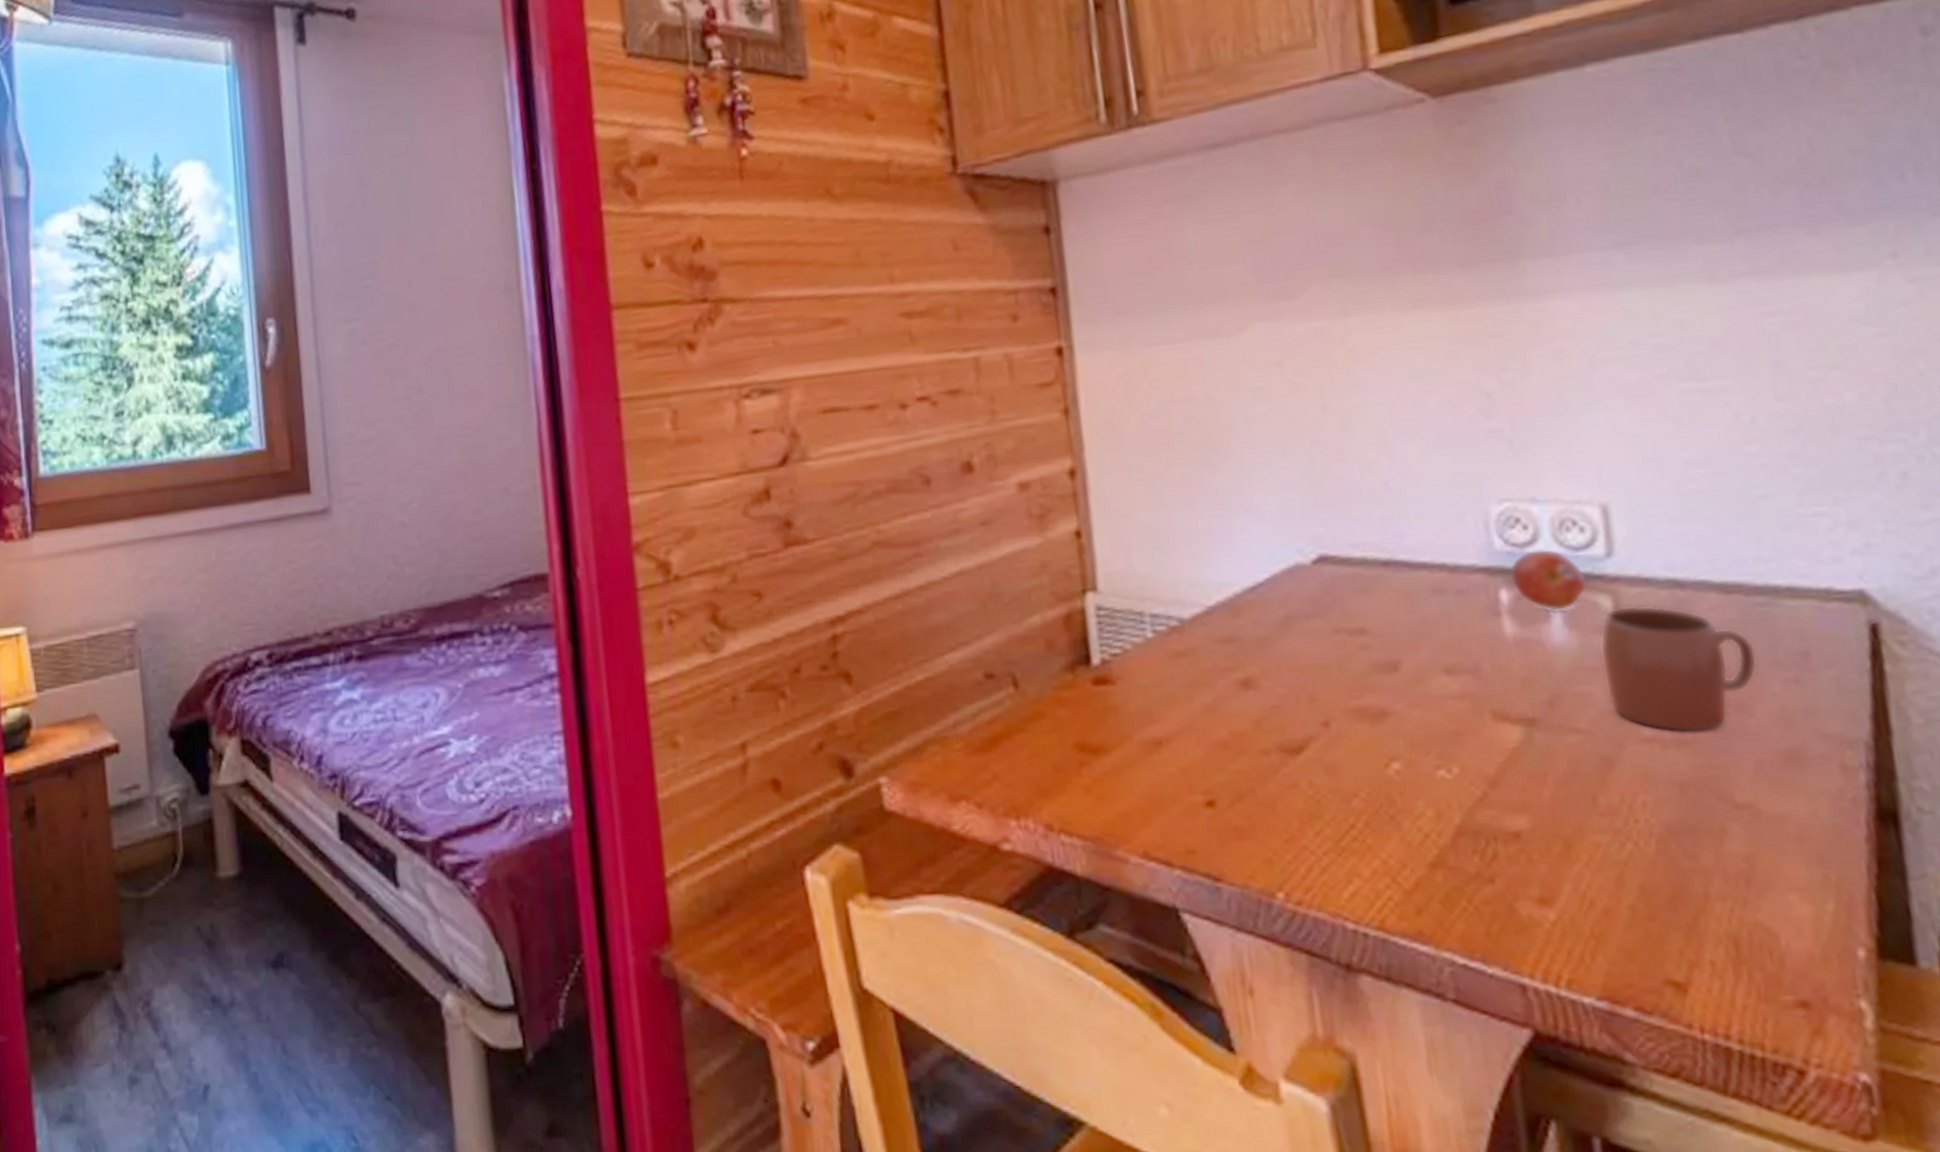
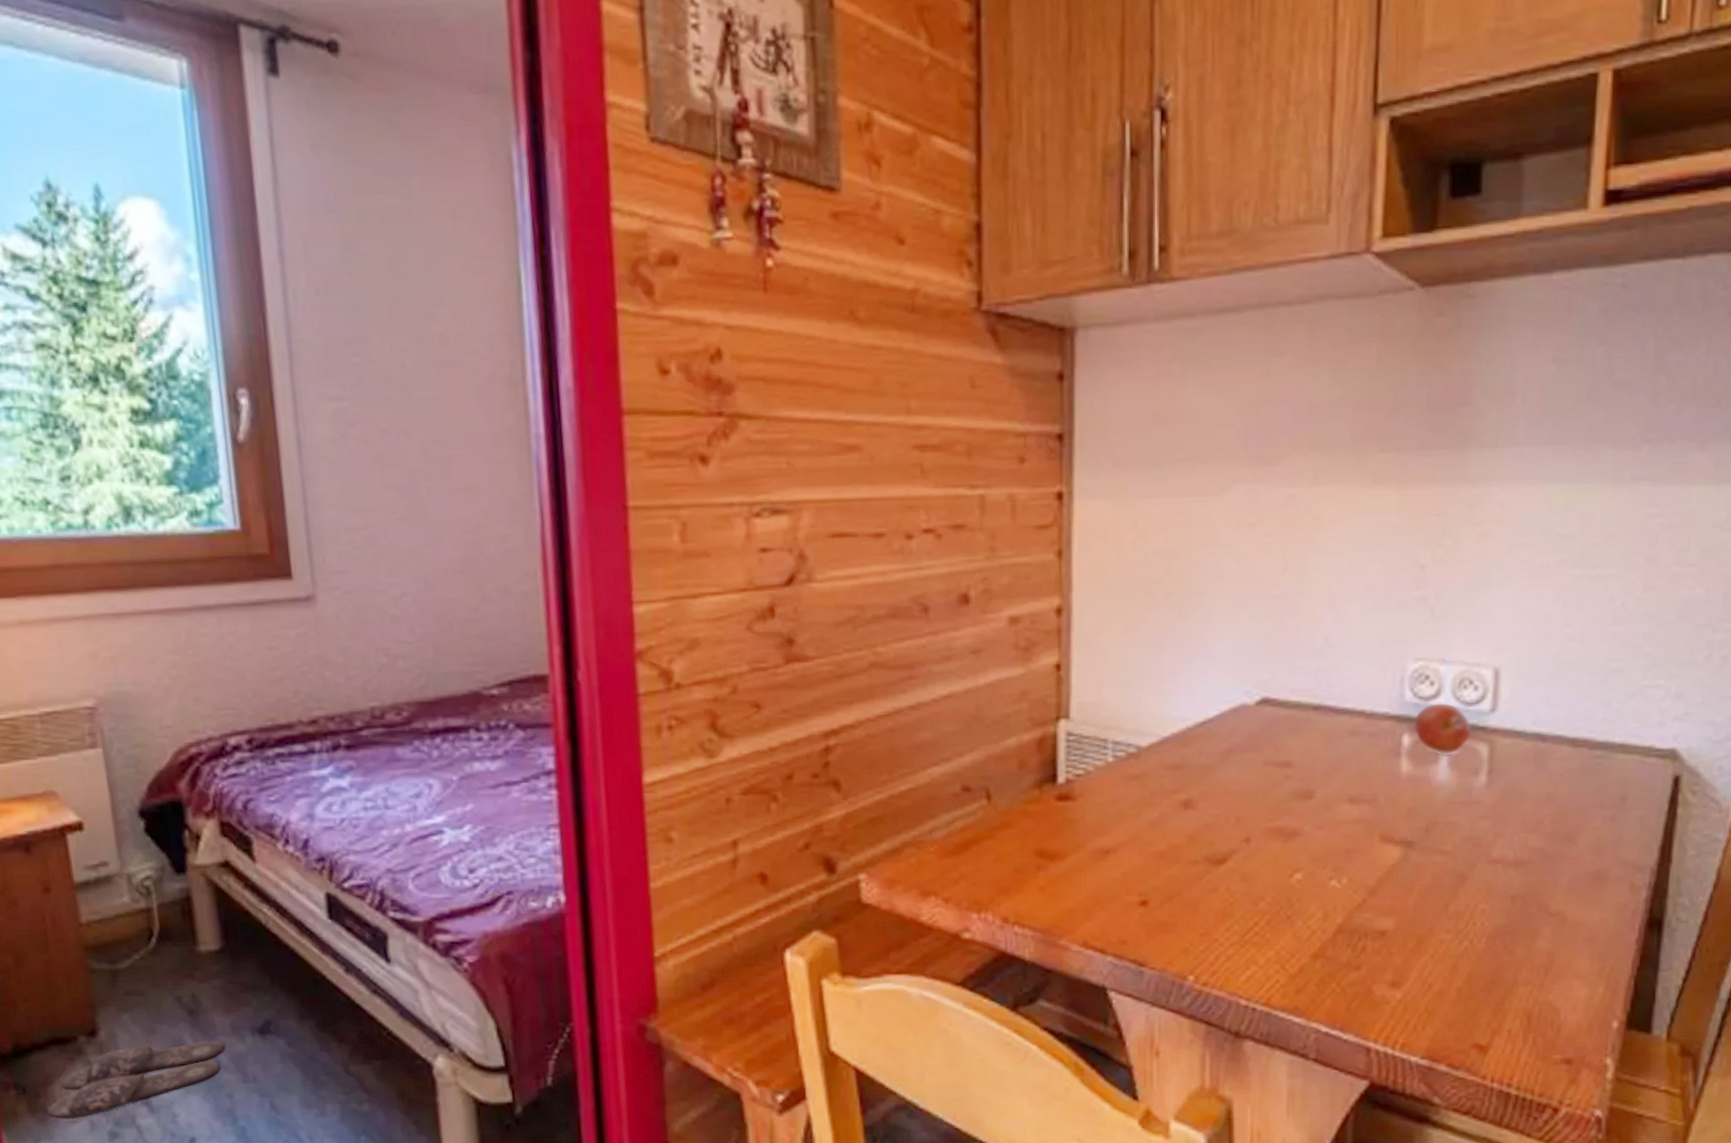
slippers: none [73,974,239,1061] -> present [46,1040,224,1119]
mug: present [1599,605,1758,733] -> none [1471,752,1588,856]

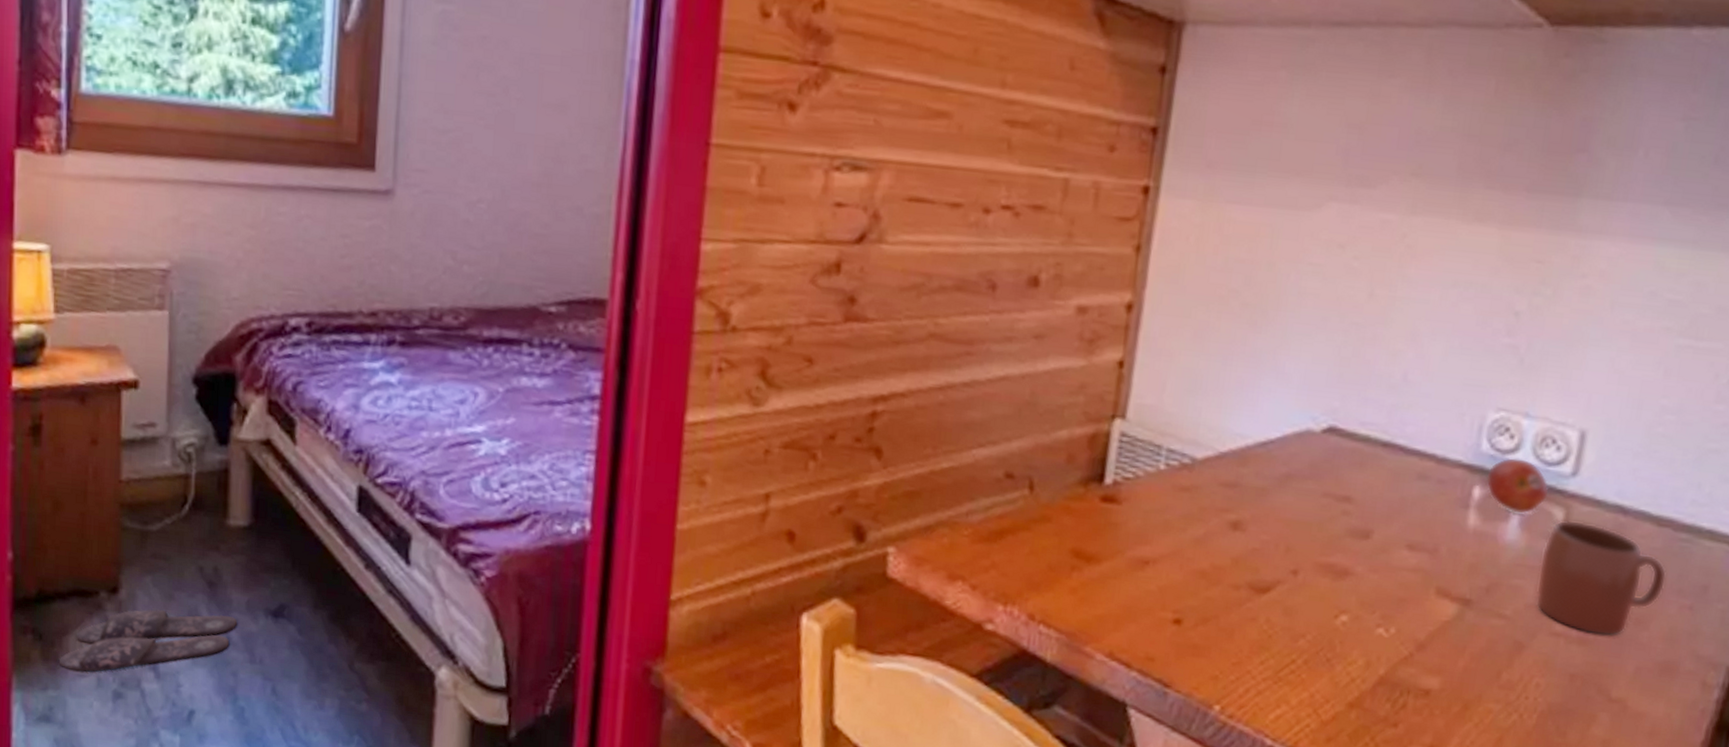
mug: none [1471,752,1588,856] -> present [1535,519,1667,636]

